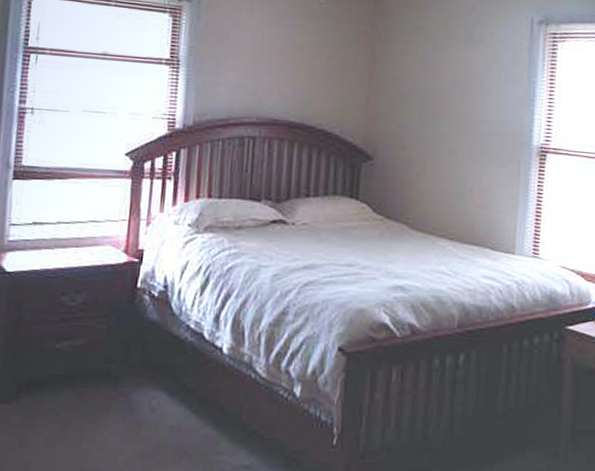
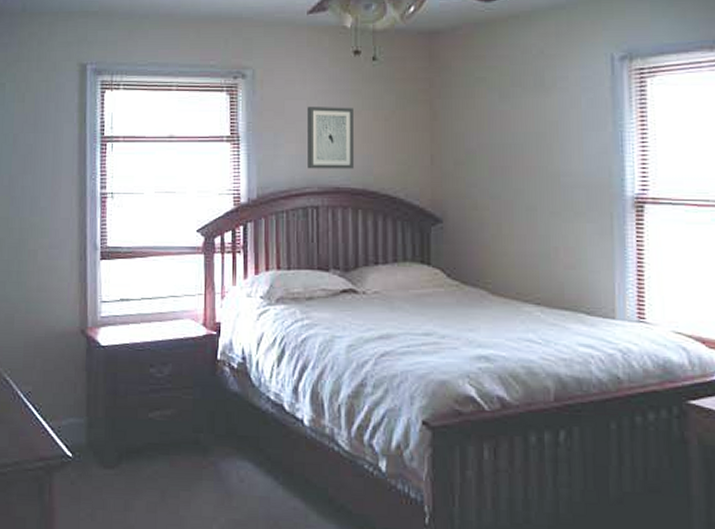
wall art: none [248,37,298,103] -> present [306,107,354,169]

